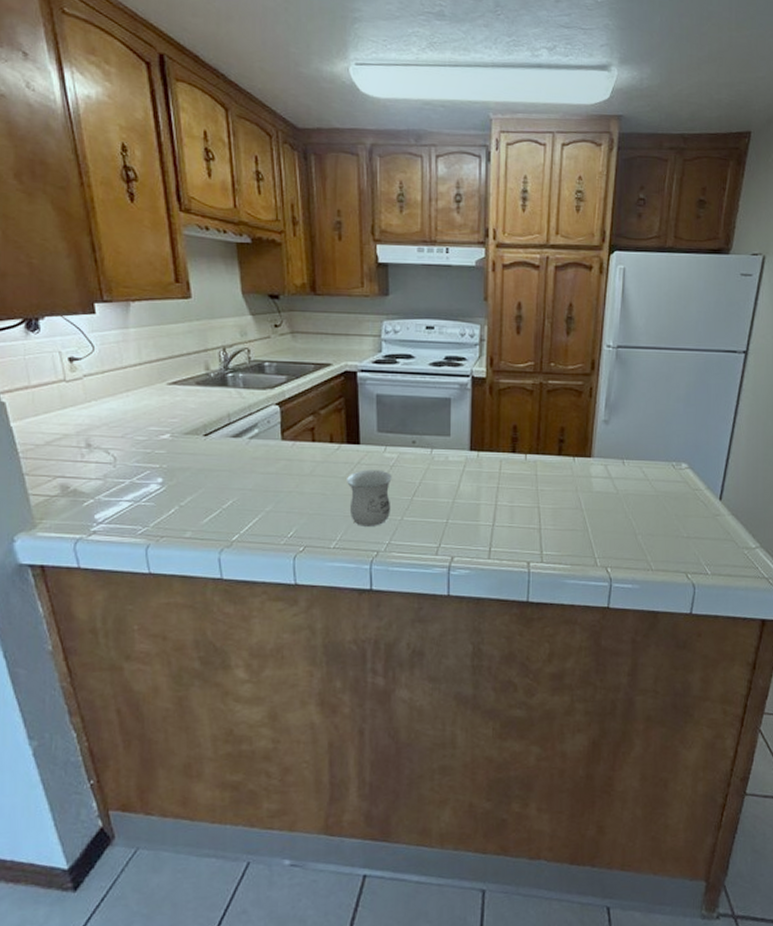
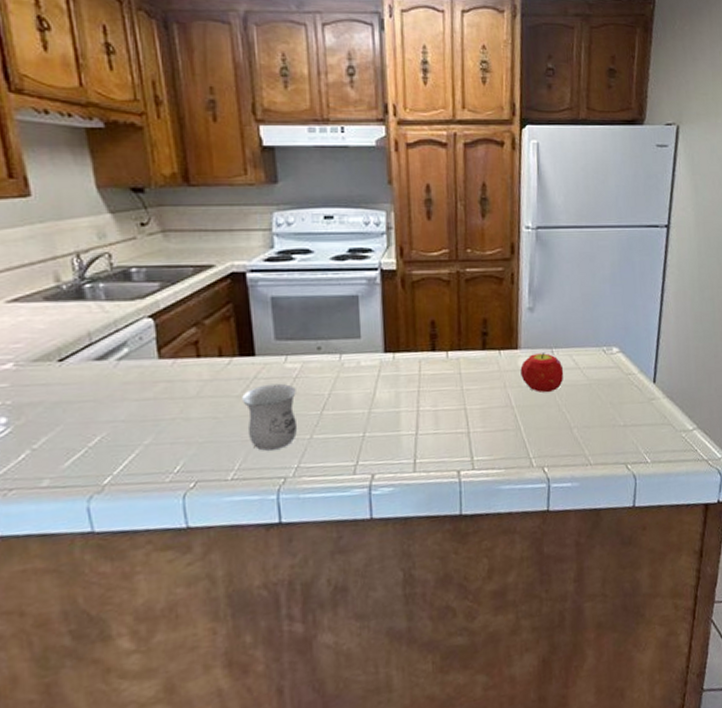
fruit: none [592,463,633,500] -> present [520,353,564,393]

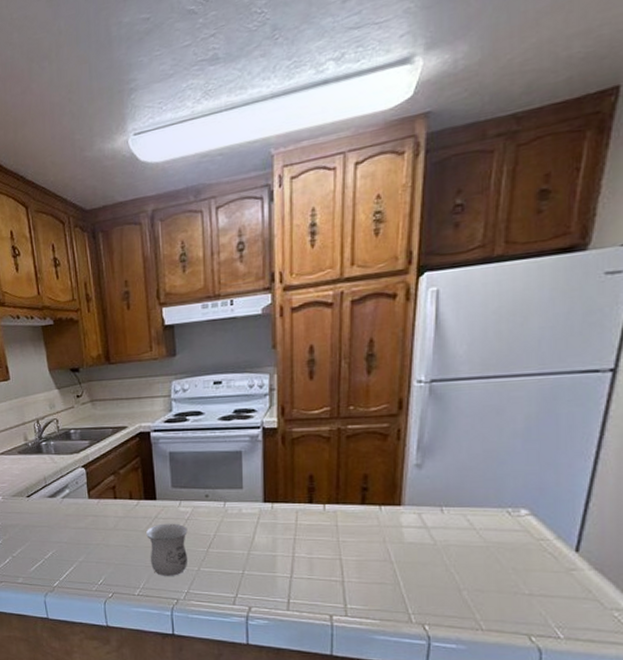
fruit: present [520,353,564,393] -> none [403,511,455,552]

